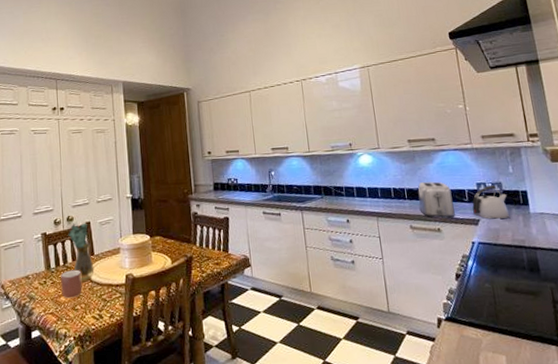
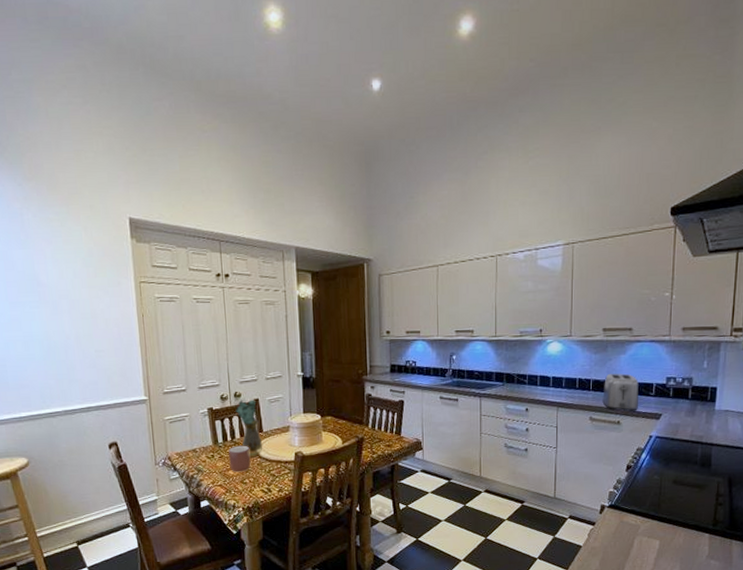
kettle: present [472,185,509,220] -> none [657,379,695,414]

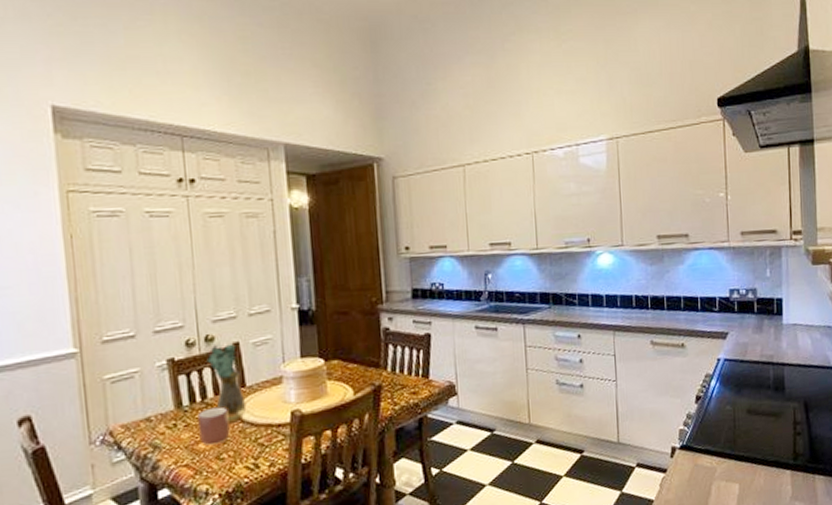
toaster: present [602,373,639,413] -> none [663,287,702,333]

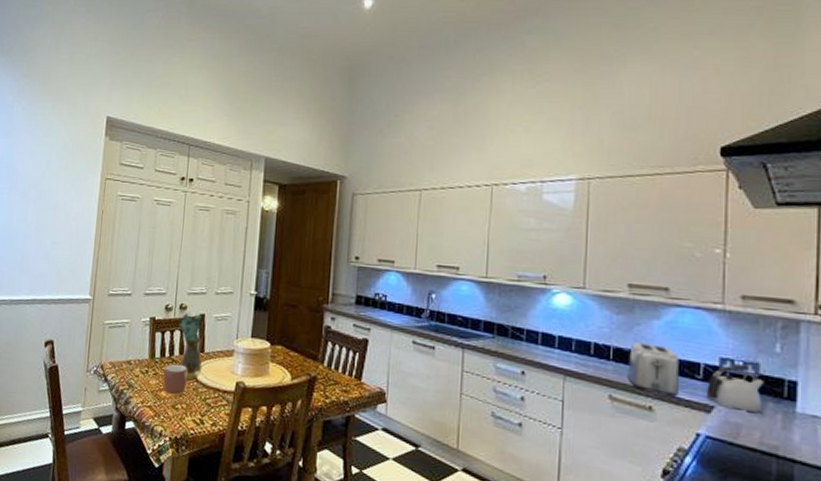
toaster: none [663,287,702,333] -> present [627,342,679,398]
kettle: none [722,291,760,332] -> present [707,364,763,412]

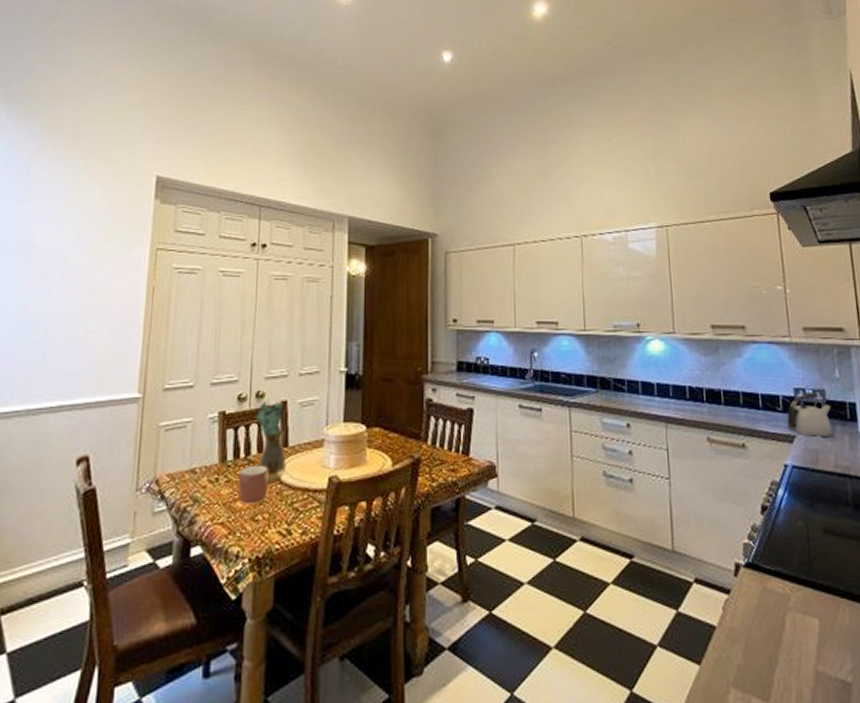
toaster: present [627,342,679,398] -> none [720,382,765,433]

